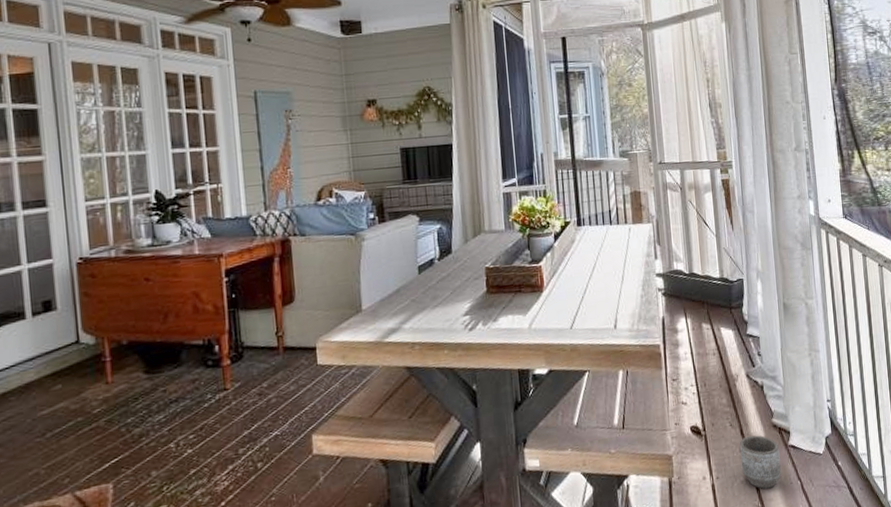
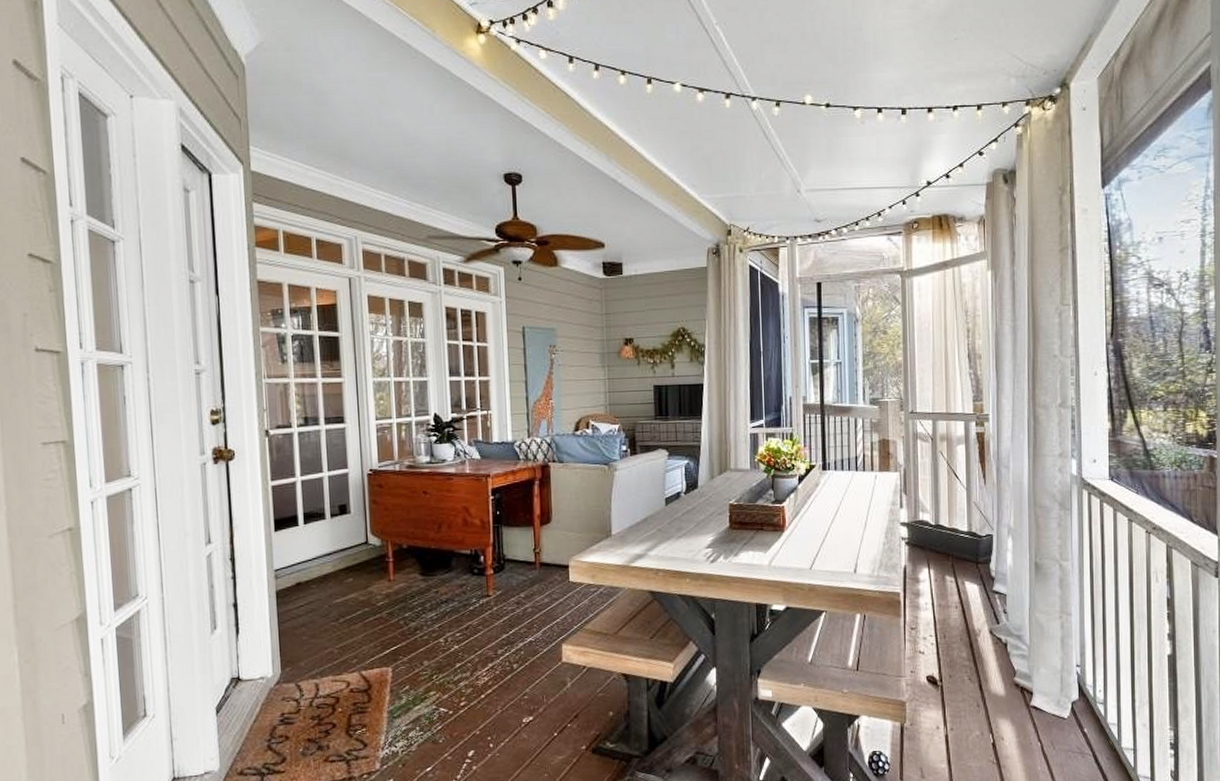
planter: present [739,435,781,489] -> none [977,692,1020,746]

